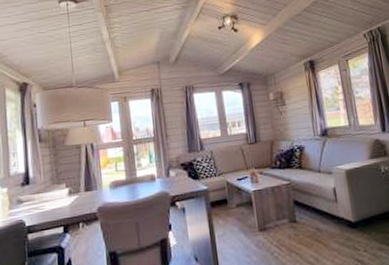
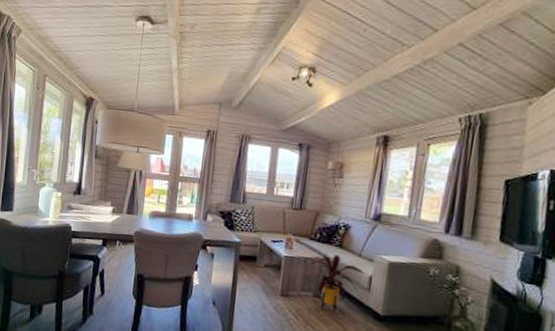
house plant: none [278,176,329,234] -> present [310,254,365,314]

